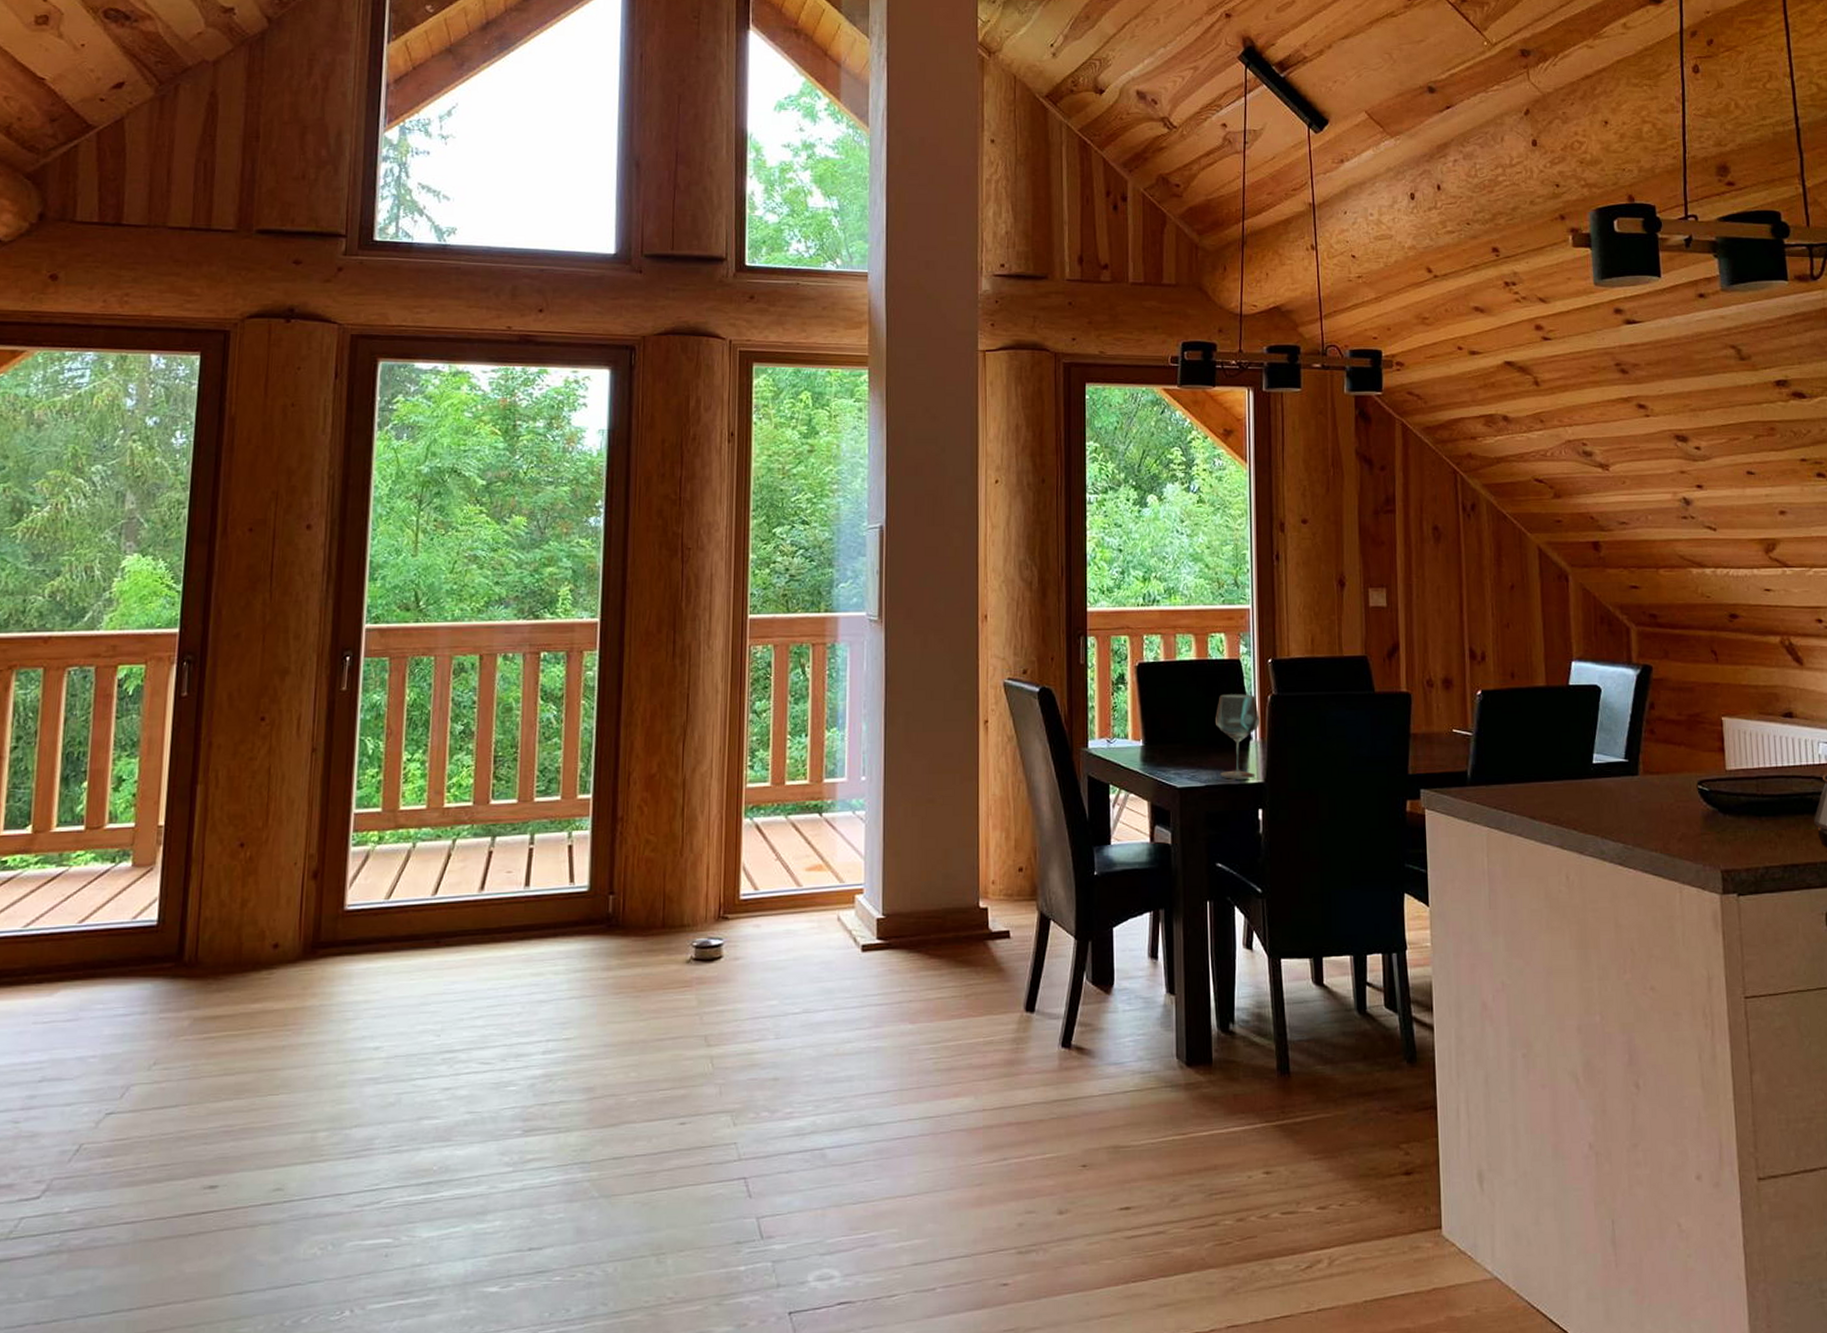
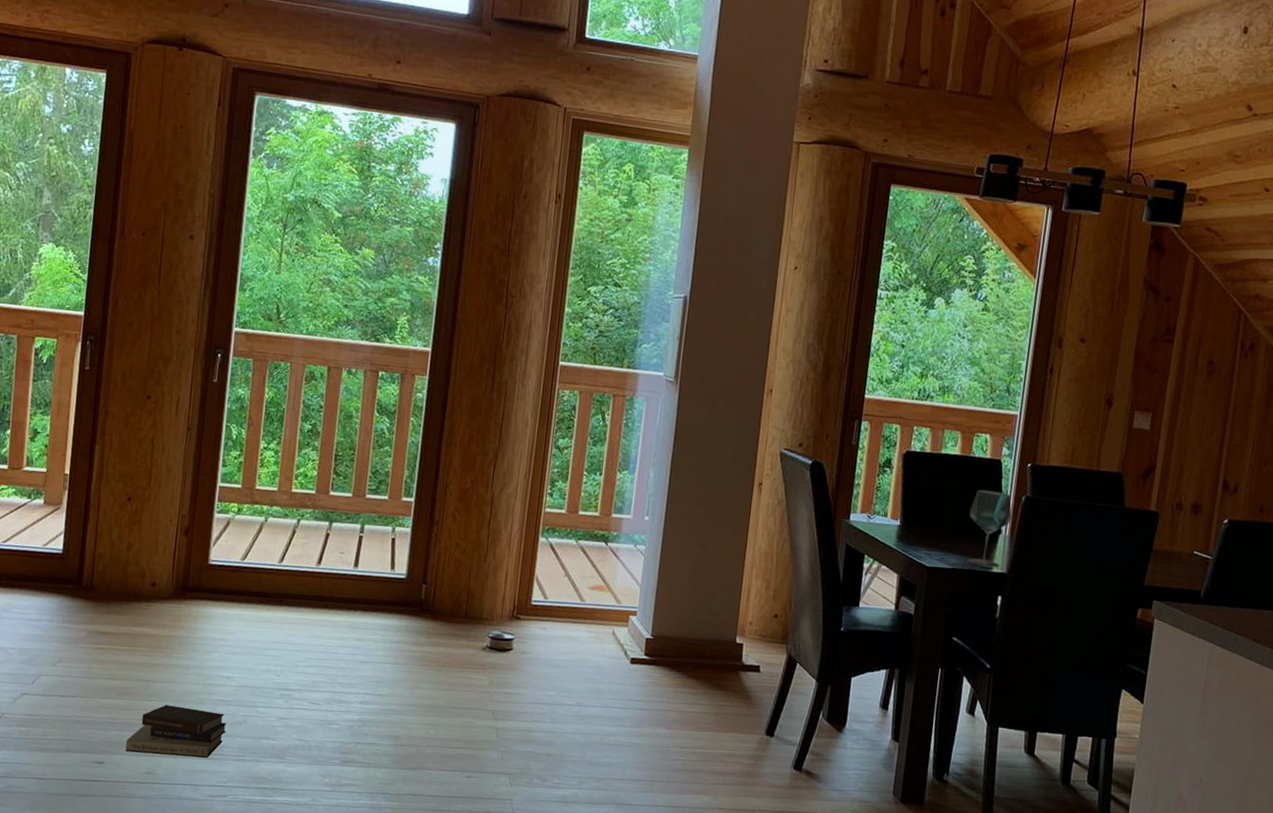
books: none [246,1095,376,1167] -> present [125,705,227,758]

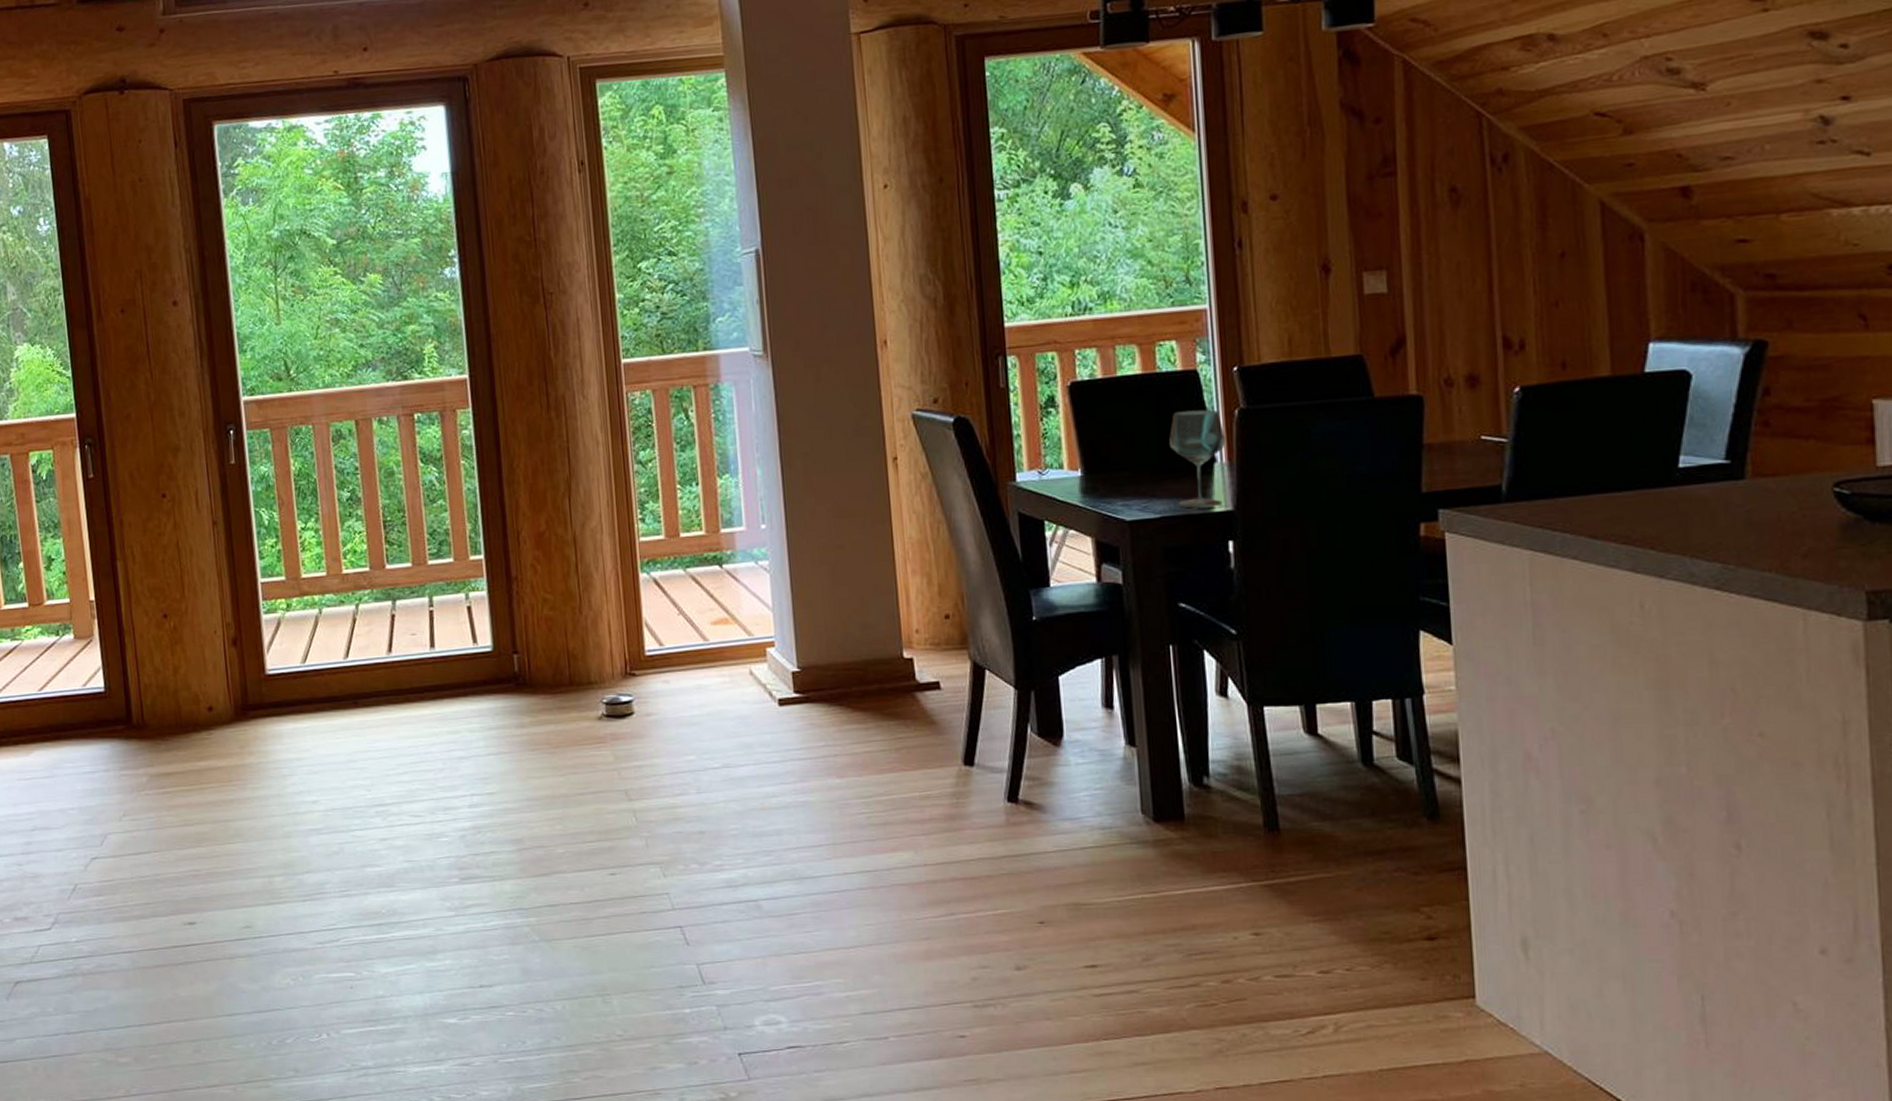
books: present [125,705,227,758] -> none [215,844,323,906]

